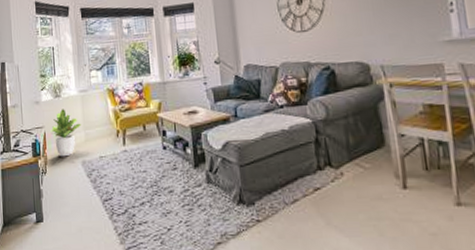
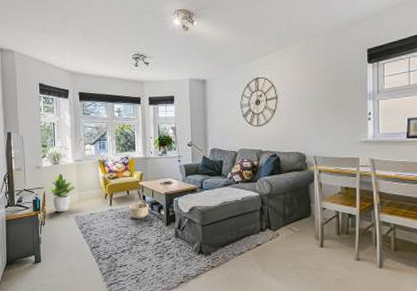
basket: none [146,121,172,161] -> present [128,188,149,219]

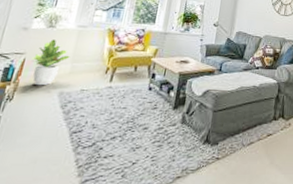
basket: present [128,188,149,219] -> none [132,64,158,100]

